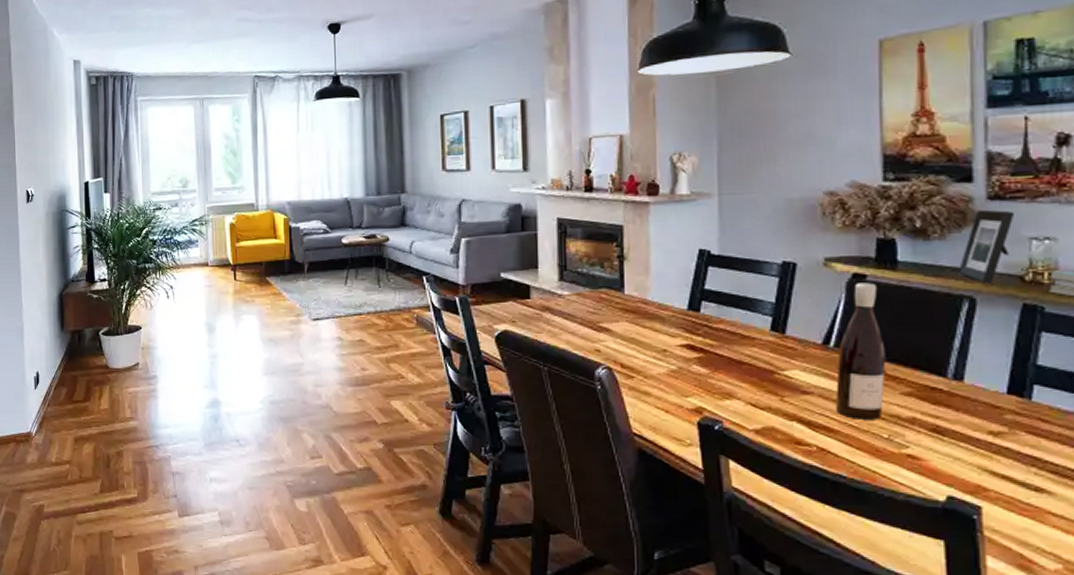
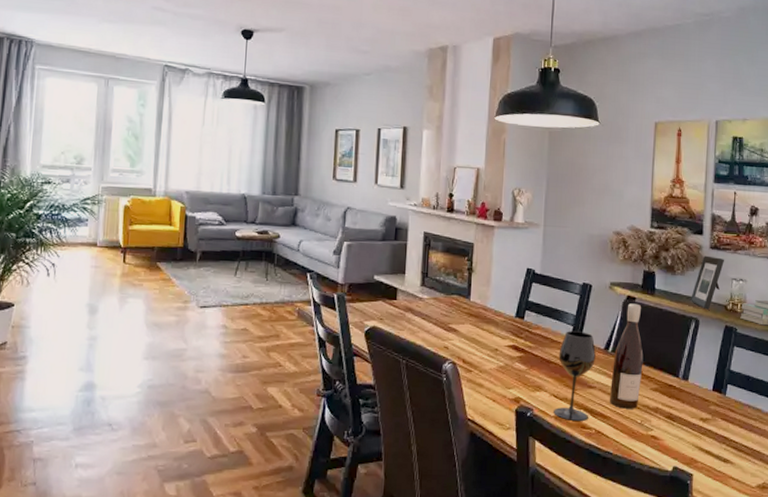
wineglass: none [752,323,810,436] -> present [554,331,596,421]

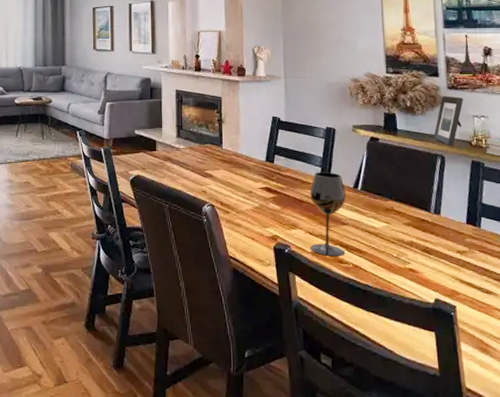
bottle: present [609,303,644,409] -> none [363,144,394,243]

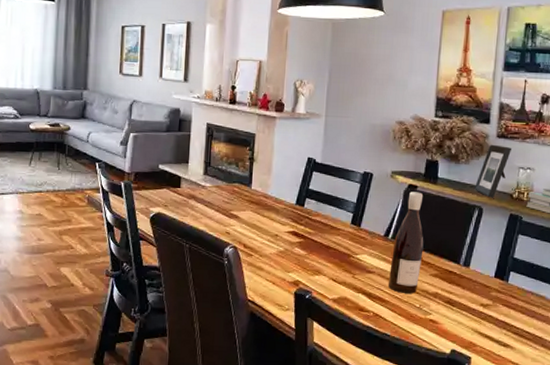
wineglass: present [310,172,346,256] -> none [332,218,375,304]
bottle: none [363,144,394,243] -> present [387,192,424,294]

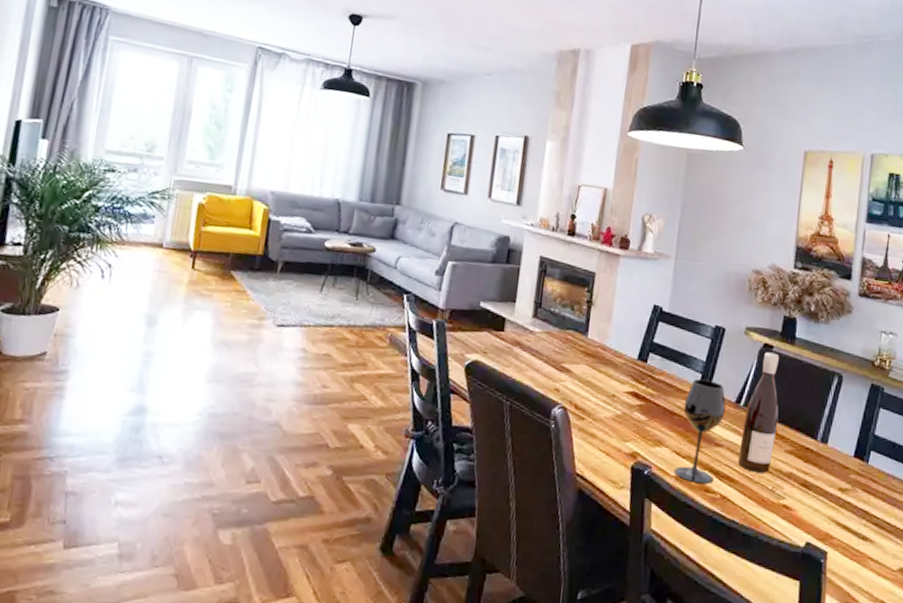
wineglass: none [332,218,375,304] -> present [674,379,726,484]
picture frame: present [473,144,511,198] -> none [833,303,873,365]

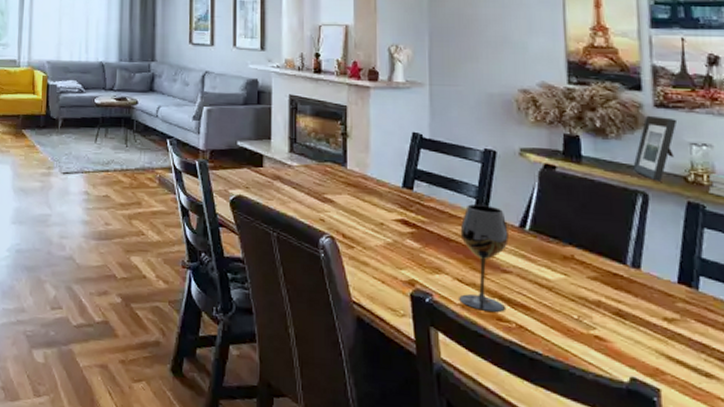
bottle: present [737,352,780,473] -> none [531,173,574,301]
picture frame: none [833,303,873,365] -> present [632,115,676,182]

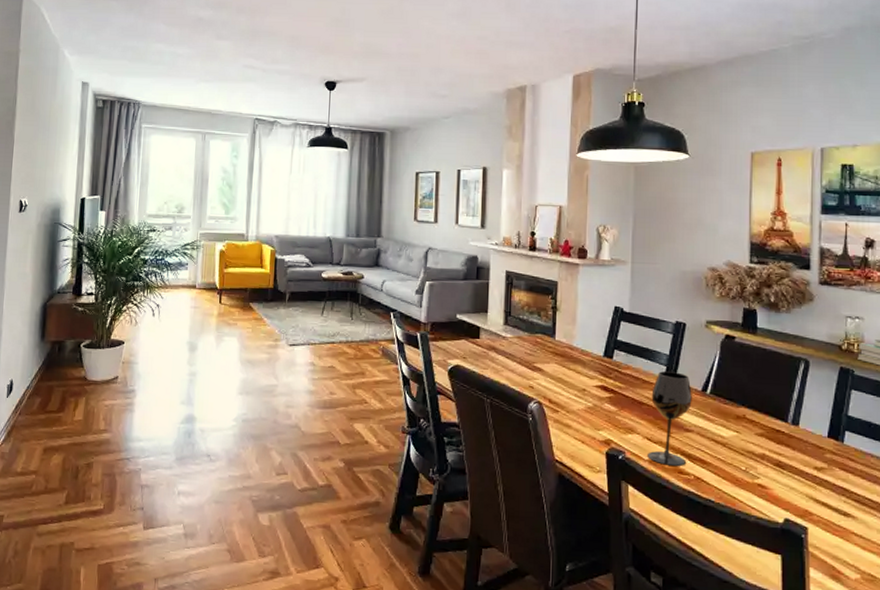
picture frame: present [632,115,676,182] -> none [797,291,836,350]

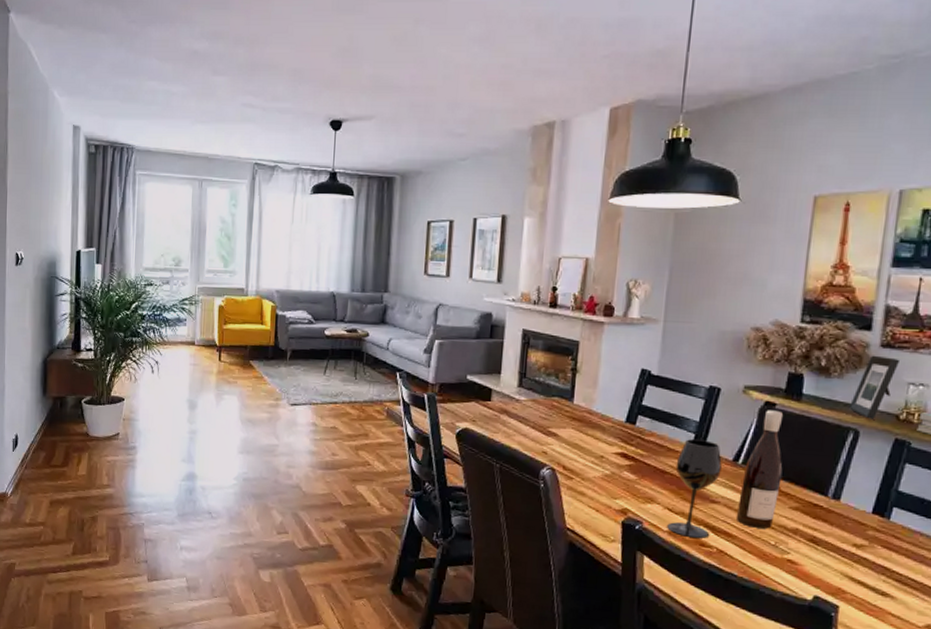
bottle: none [708,343,746,455] -> present [735,410,784,529]
picture frame: none [797,291,836,350] -> present [848,355,899,419]

